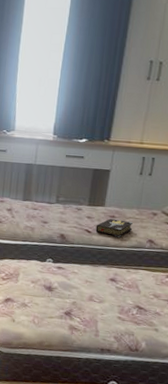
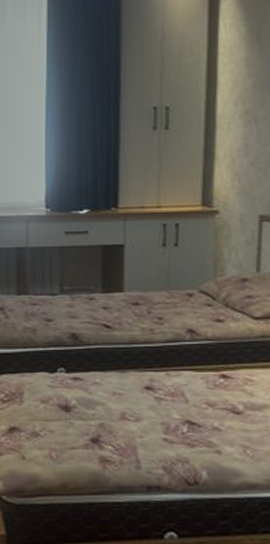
hardback book: present [95,219,133,237] -> none [116,307,164,330]

